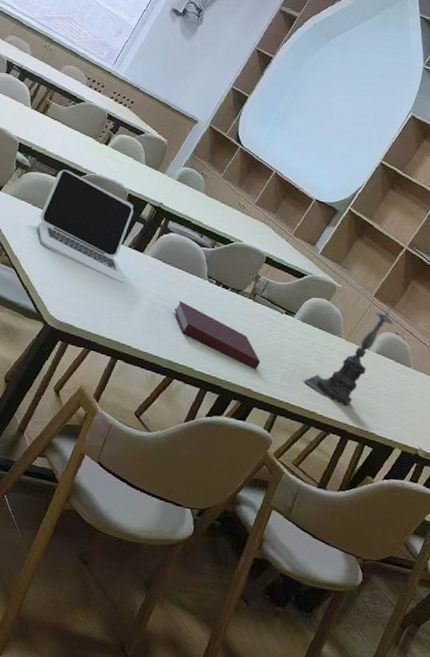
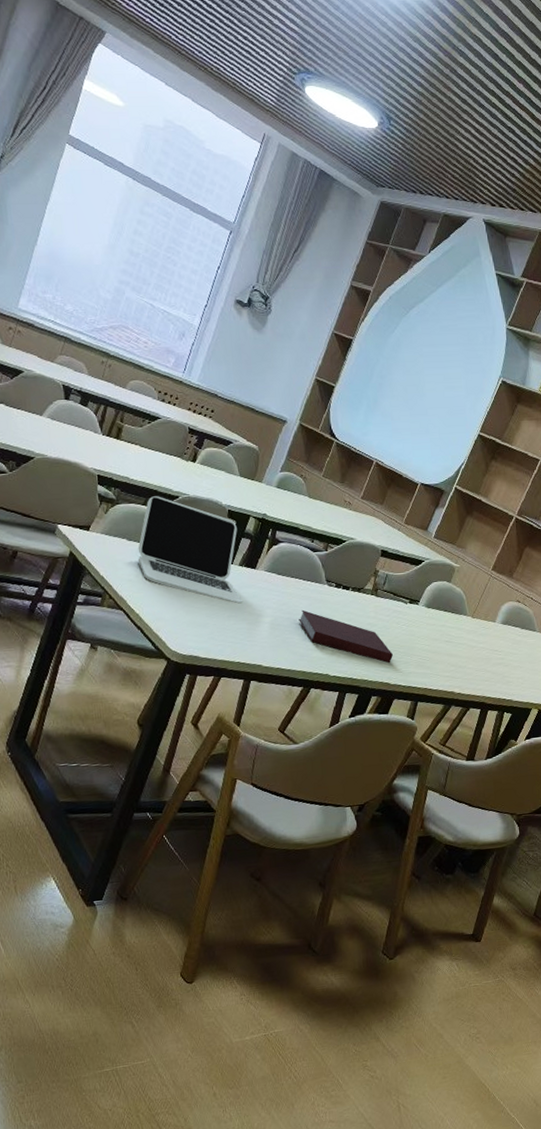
candle holder: present [303,303,395,407] -> none [437,573,514,680]

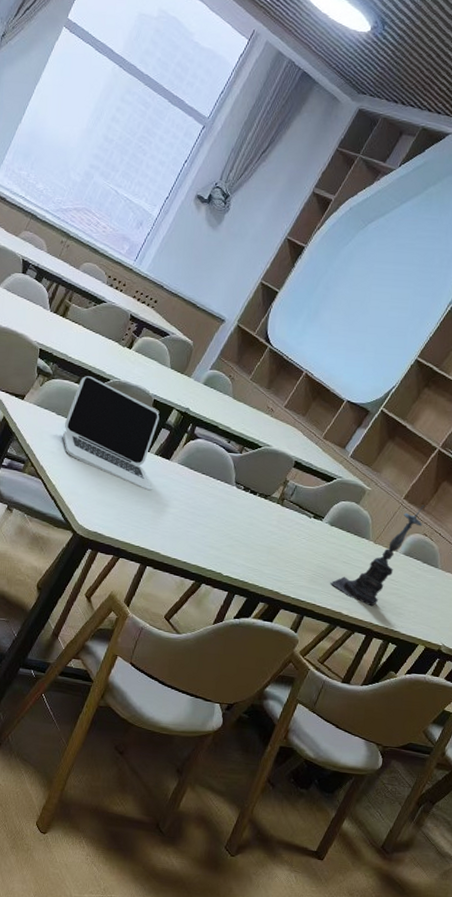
notebook: present [299,609,393,663] -> none [202,506,288,573]
candle holder: none [437,573,514,680] -> present [330,504,425,607]

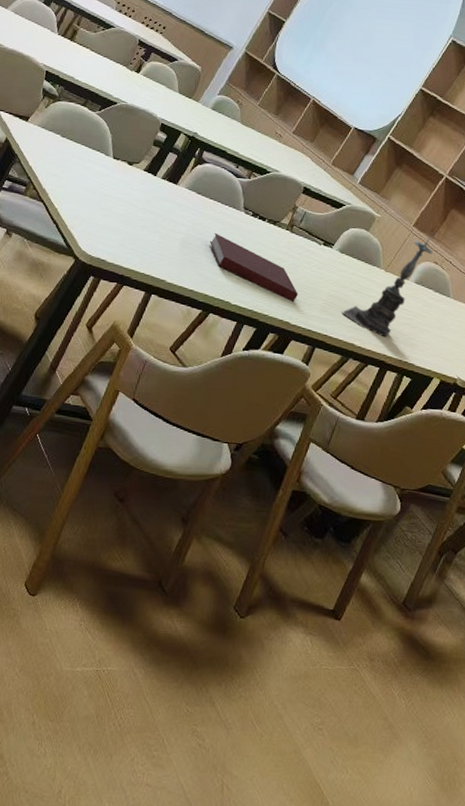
laptop: present [62,376,160,491] -> none [66,98,167,216]
notebook: none [202,506,288,573] -> present [210,232,298,302]

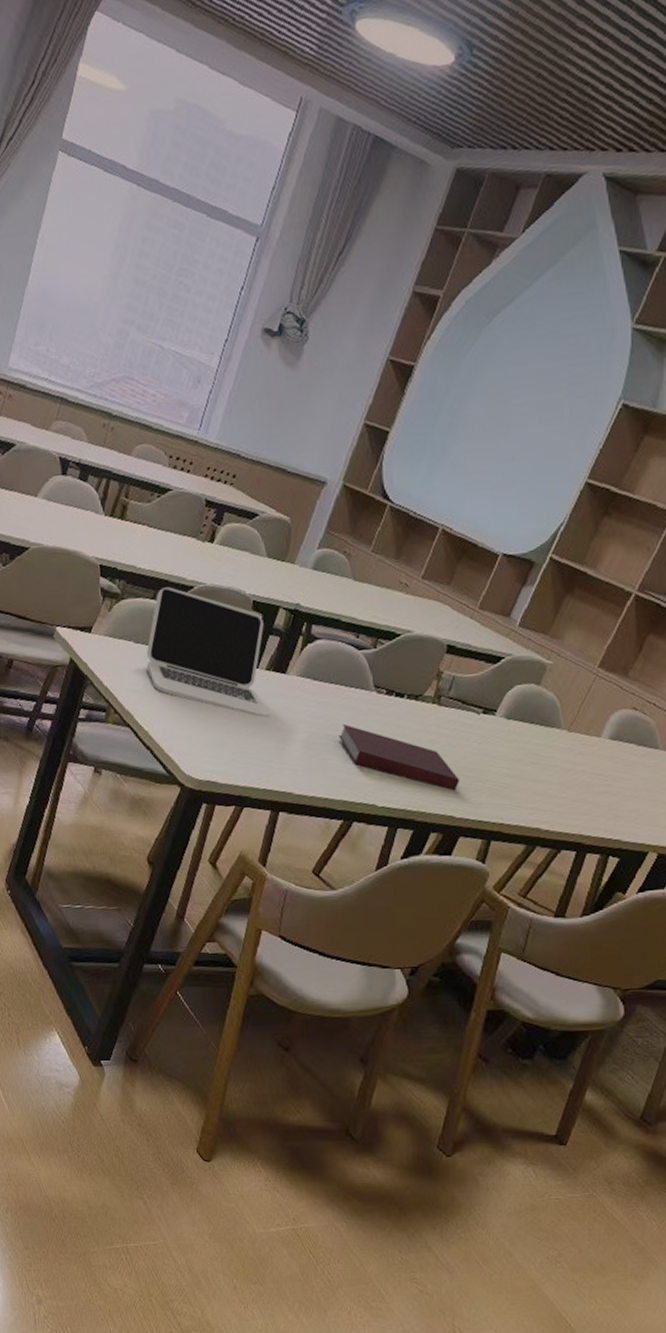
laptop: none [66,98,167,216] -> present [146,587,270,718]
candle holder: present [342,232,435,338] -> none [519,670,629,814]

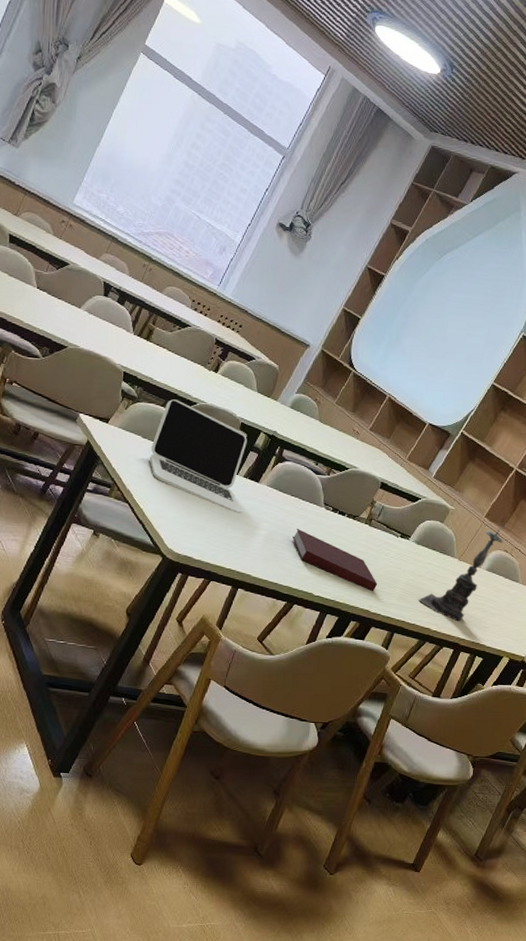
candle holder: none [519,670,629,814] -> present [418,522,505,622]

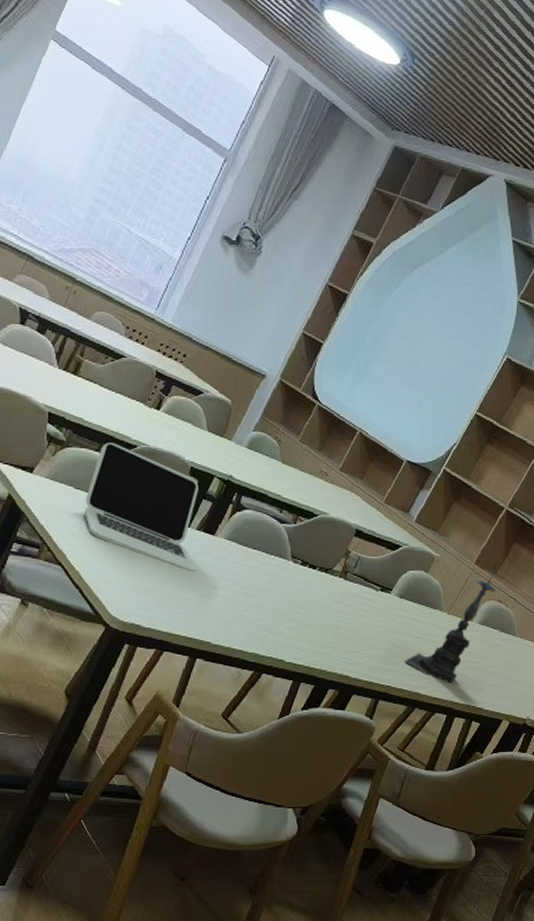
notebook: present [292,528,377,592] -> none [257,585,357,655]

